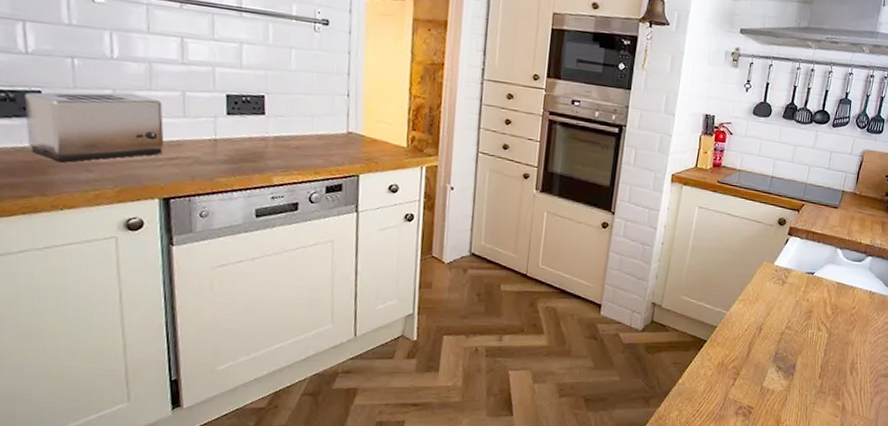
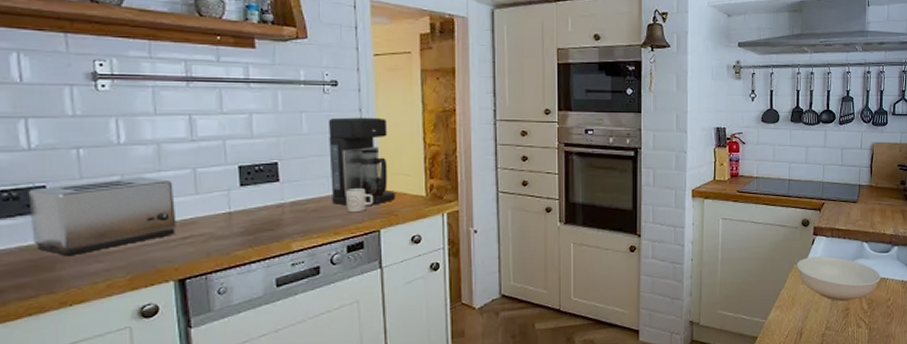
coffee maker: none [315,58,377,151] -> present [328,117,395,207]
mug: none [328,130,356,155] -> present [346,188,374,213]
bowl: none [766,256,850,304] -> present [797,256,880,302]

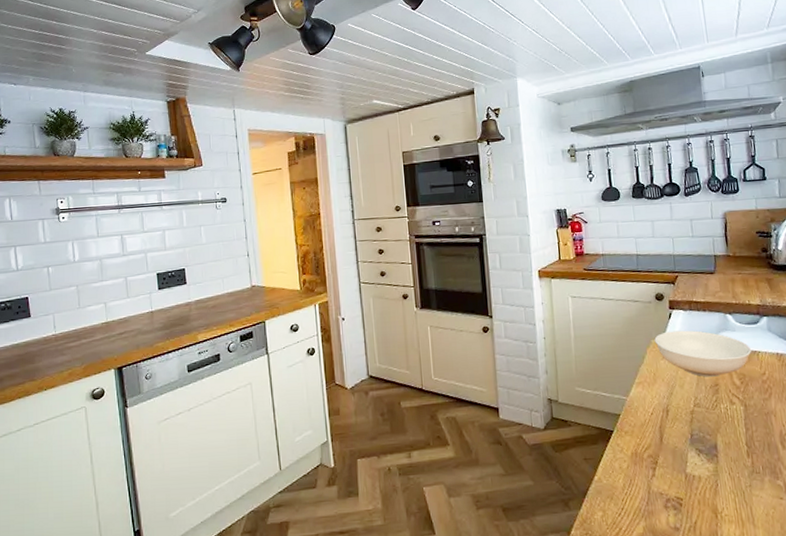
toaster: present [28,176,177,256] -> none [17,286,115,351]
coffee maker: present [328,117,395,207] -> none [220,225,276,302]
mug: present [346,188,374,213] -> none [237,286,259,307]

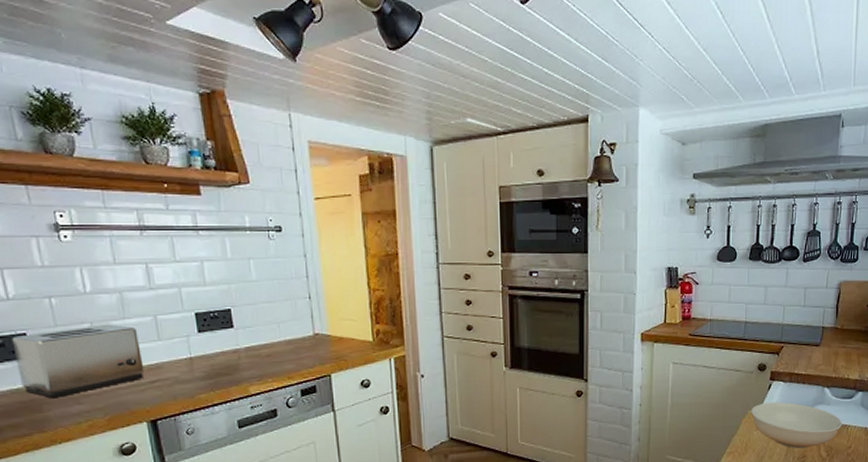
toaster: none [17,286,115,351] -> present [11,324,144,399]

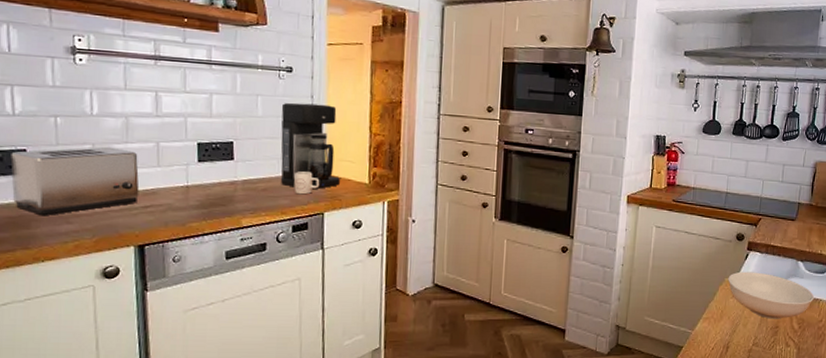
coffee maker: none [275,263,343,352] -> present [281,102,340,190]
mug: none [297,334,323,358] -> present [294,171,320,195]

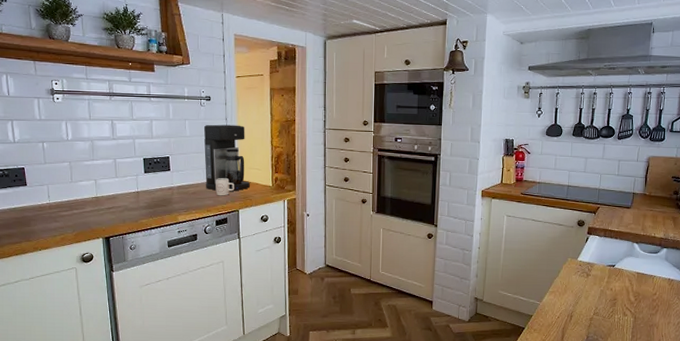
toaster: present [10,146,140,216] -> none [14,163,104,217]
bowl: present [728,271,814,319] -> none [571,252,648,293]

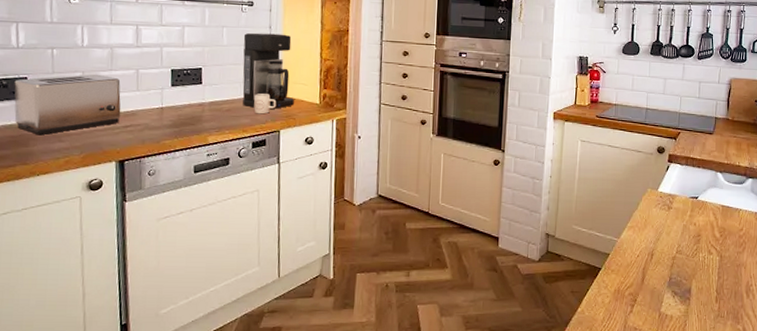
toaster: none [14,163,104,217] -> present [14,74,121,135]

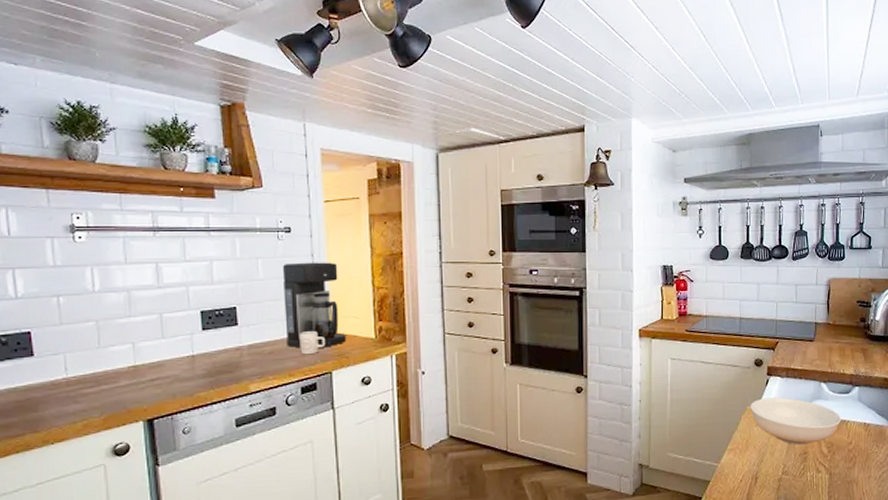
toaster: present [14,74,121,135] -> none [15,322,145,398]
bowl: none [650,182,734,228] -> present [750,397,841,445]

